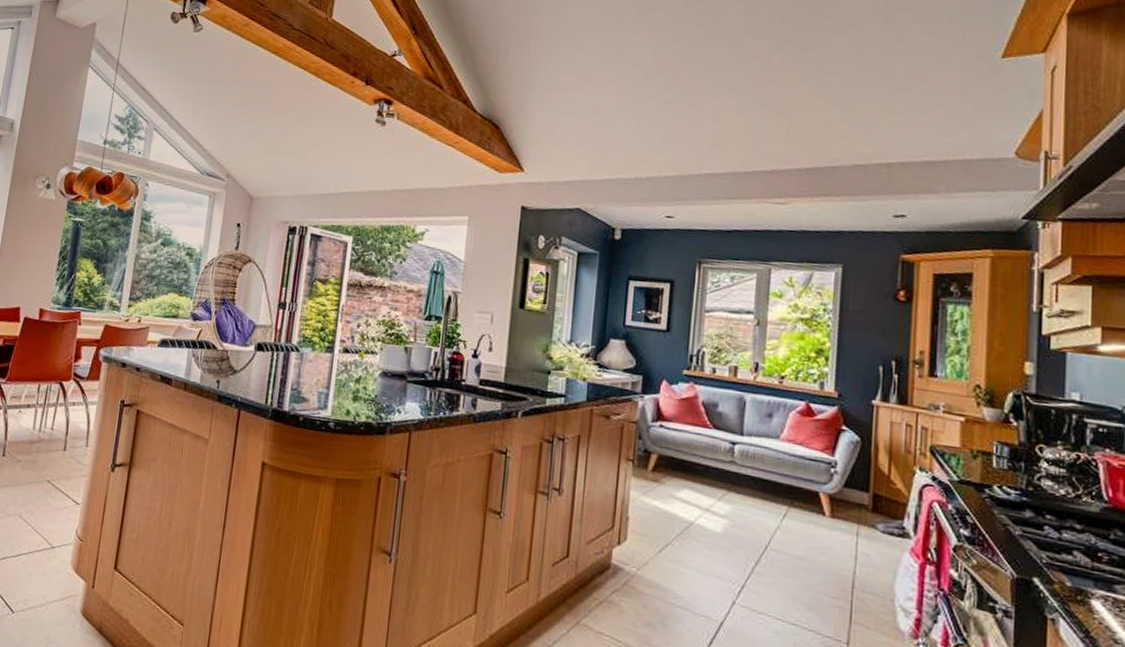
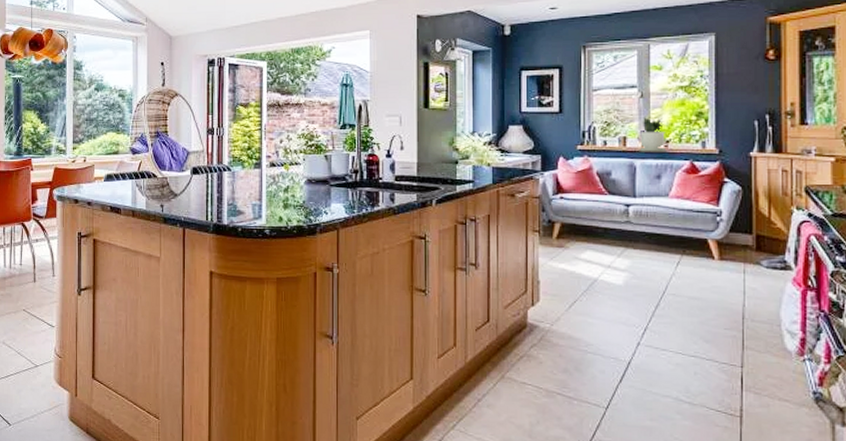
planter: none [749,347,783,390] -> present [637,117,668,154]

